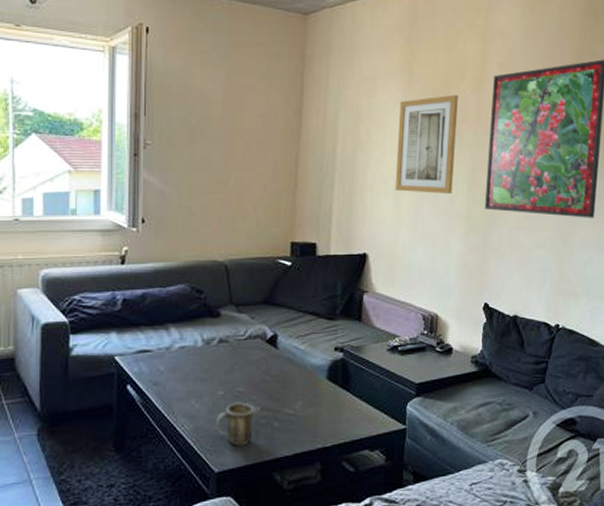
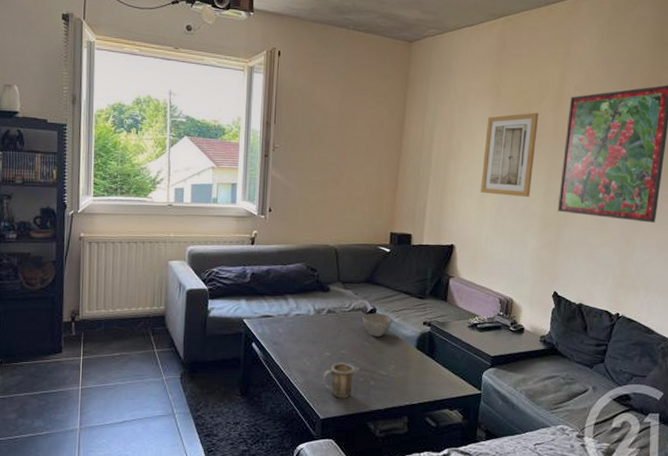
bowl: none [261,340,299,369] -> present [362,313,393,337]

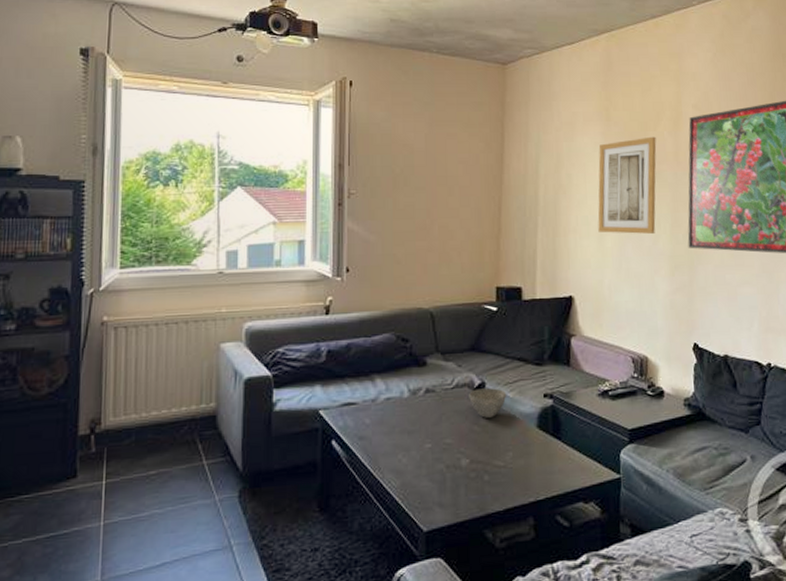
mug: present [322,362,355,399] -> none [423,455,464,503]

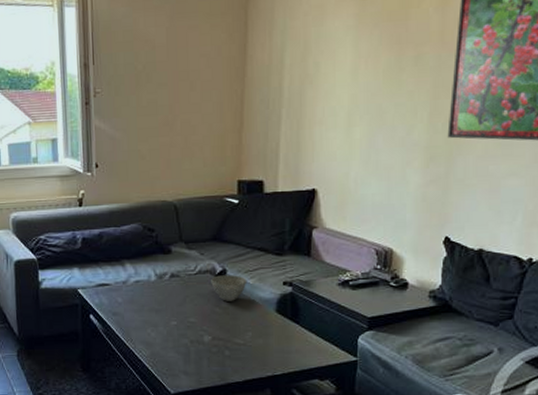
wall art: present [598,136,657,234] -> none [346,14,419,124]

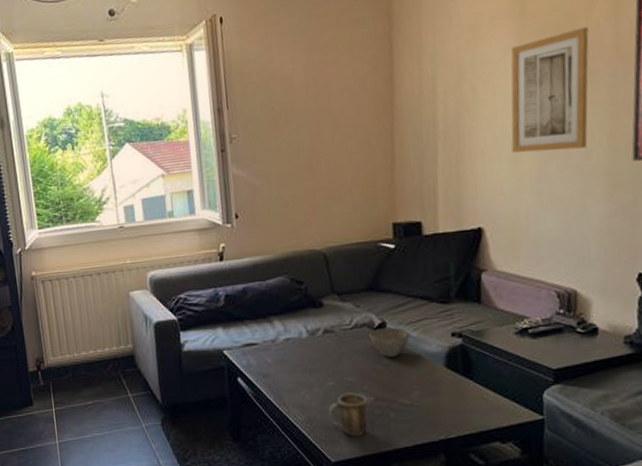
mug: none [170,332,206,372] -> present [327,392,368,437]
wall art: none [346,14,419,124] -> present [511,26,589,153]

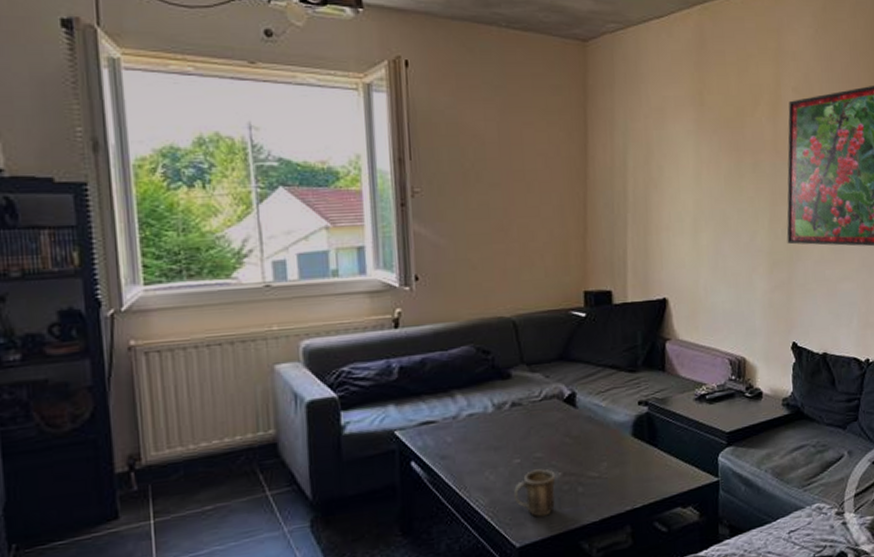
bowl: present [369,327,411,357] -> none [558,397,600,430]
wall art: present [511,26,589,153] -> none [692,123,754,230]

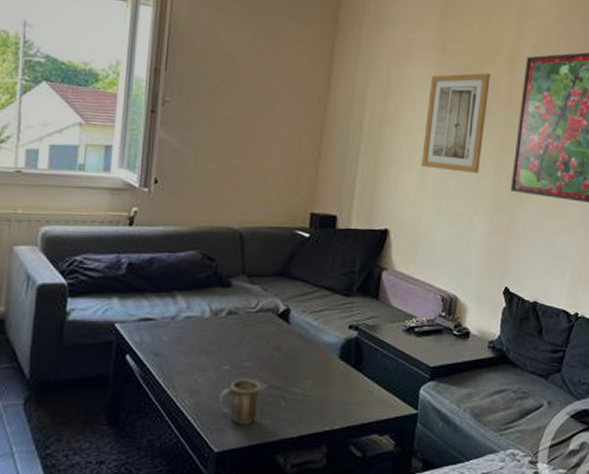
wall art: none [692,123,754,230] -> present [421,73,491,173]

